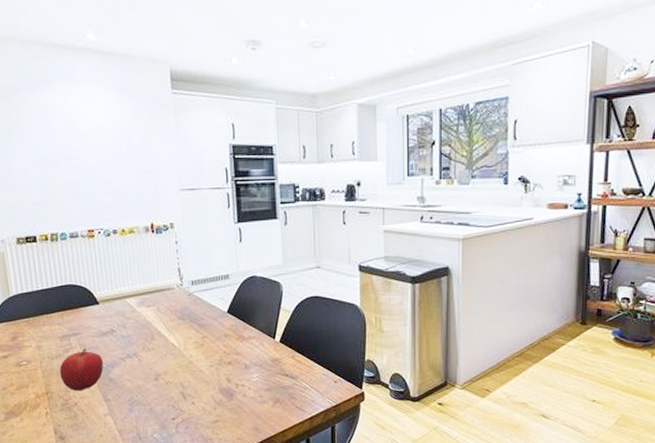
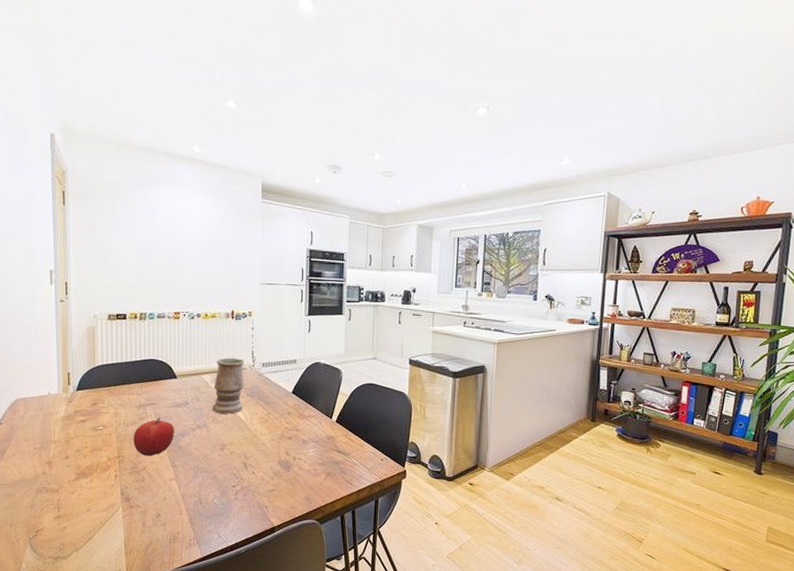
vase: none [140,277,175,340] -> present [212,358,244,414]

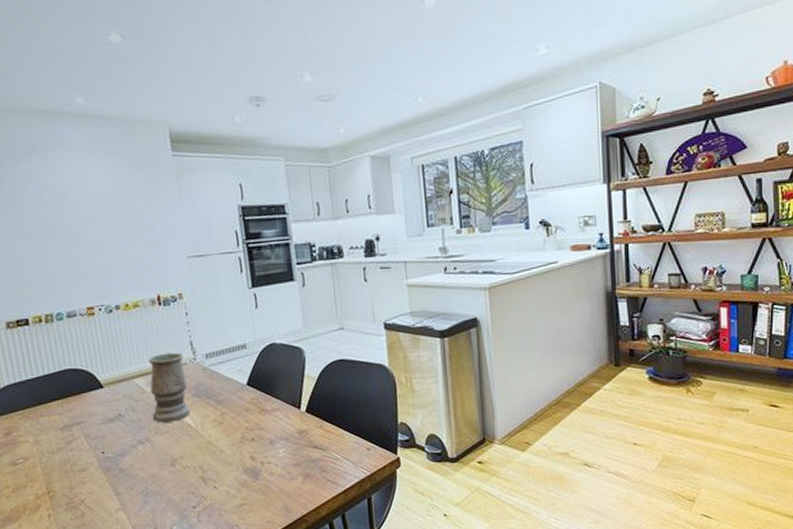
fruit: present [133,417,174,456] -> none [62,438,112,486]

